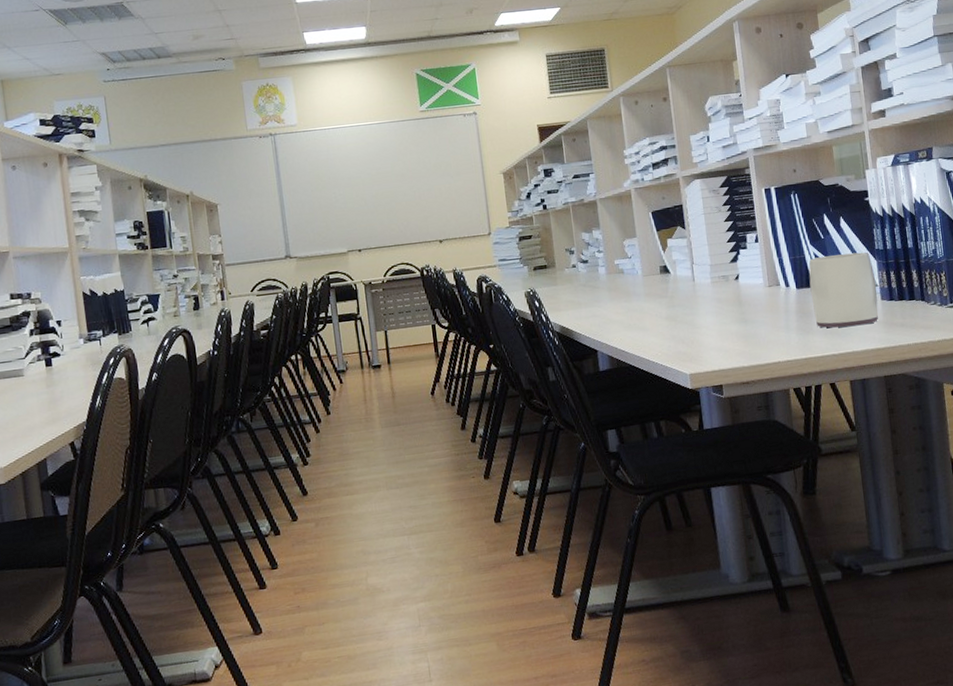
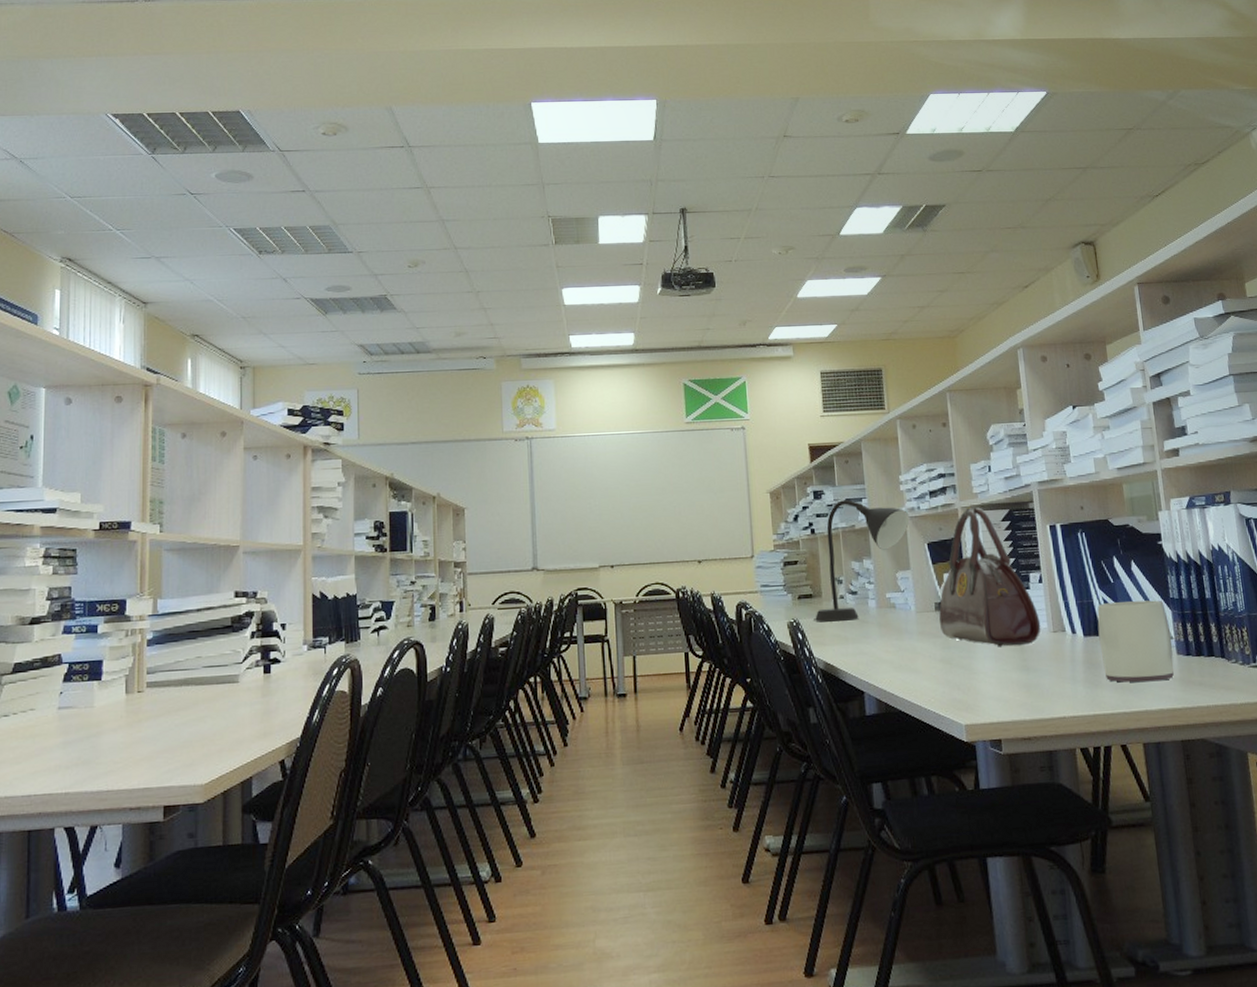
desk lamp: none [549,176,635,290] -> present [814,500,910,622]
handbag: none [663,175,758,303] -> present [939,507,1041,647]

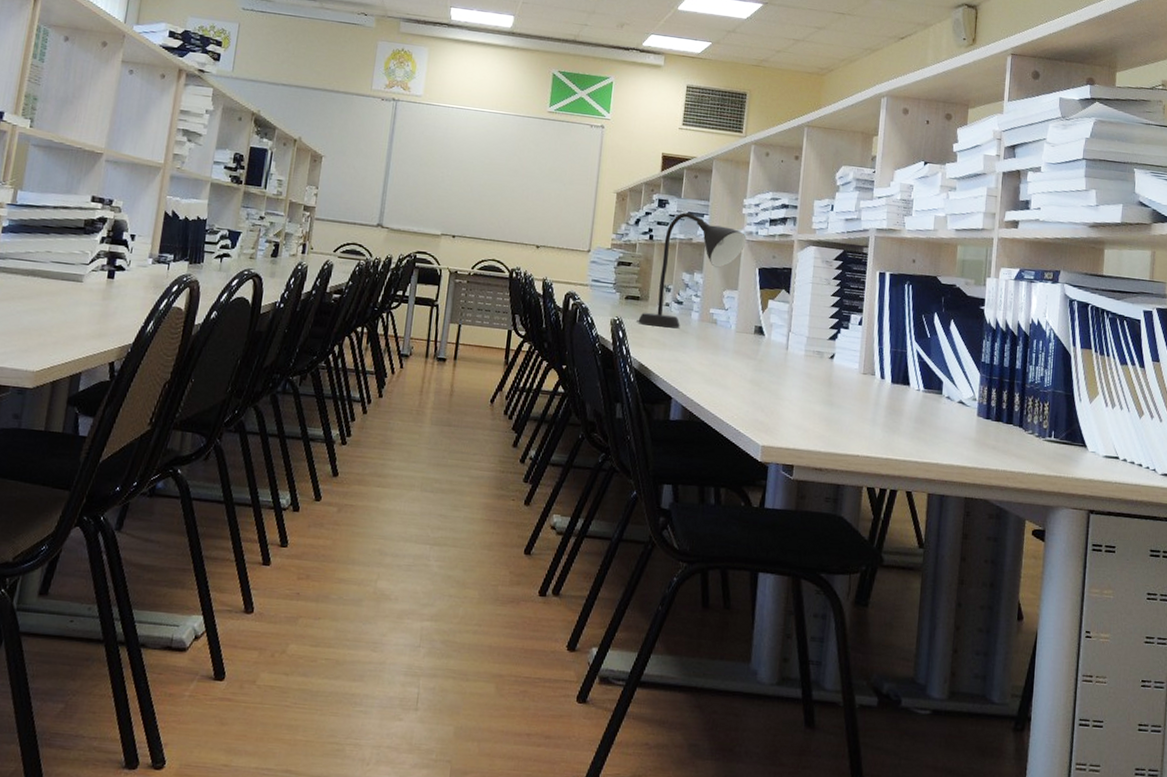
handbag: present [939,507,1041,647] -> none [756,241,853,382]
mug: present [1097,600,1174,682] -> none [904,355,976,438]

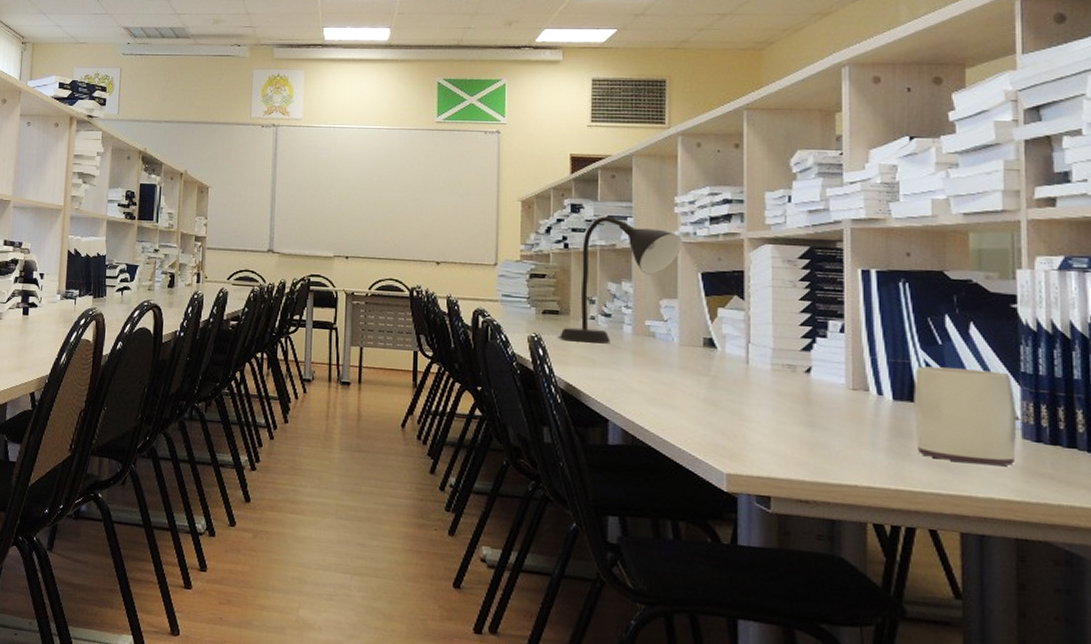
mug: none [904,355,976,438] -> present [913,366,1017,466]

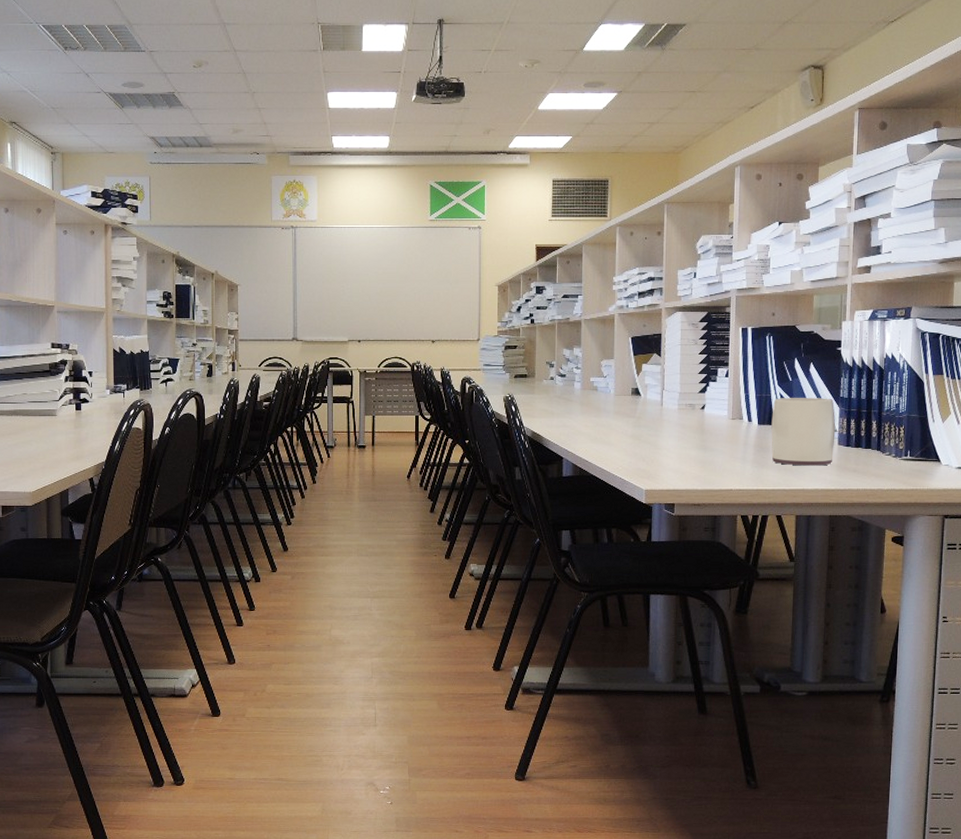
desk lamp: present [558,216,682,344] -> none [526,296,618,398]

